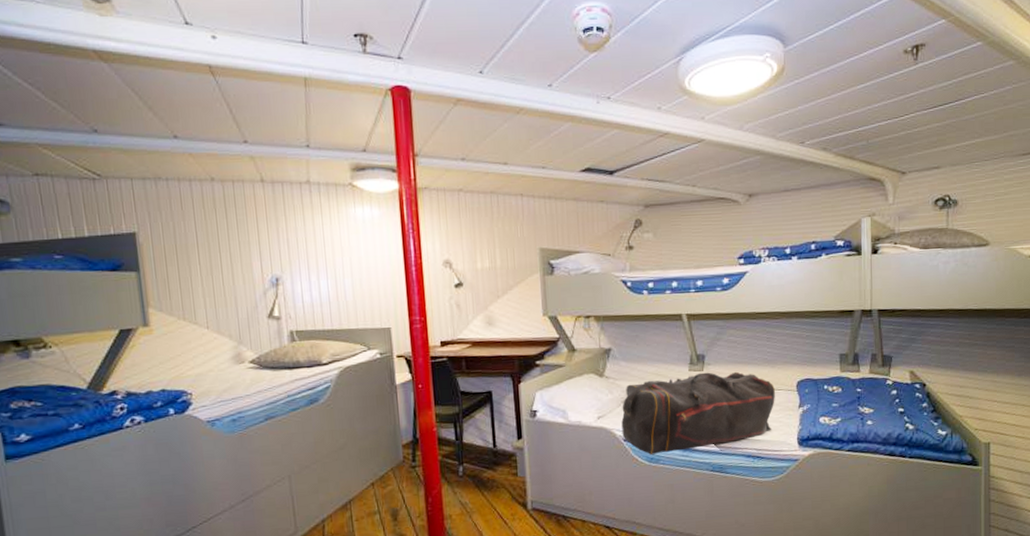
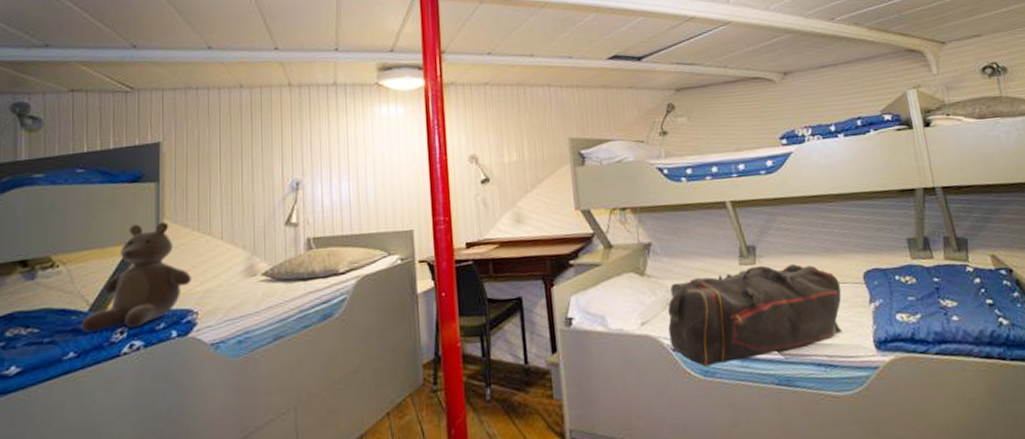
teddy bear: none [81,310,182,407] -> present [81,221,191,333]

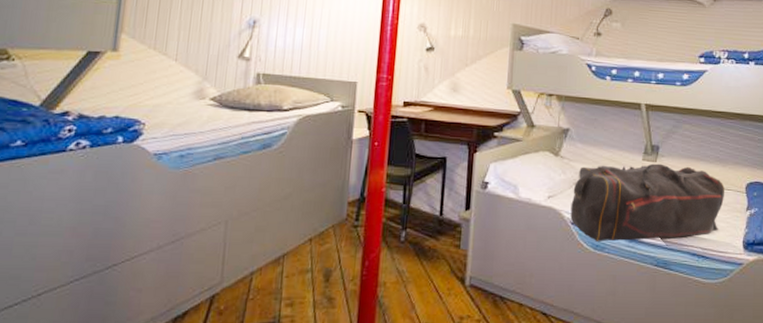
teddy bear: present [81,221,191,333] -> none [30,33,143,128]

